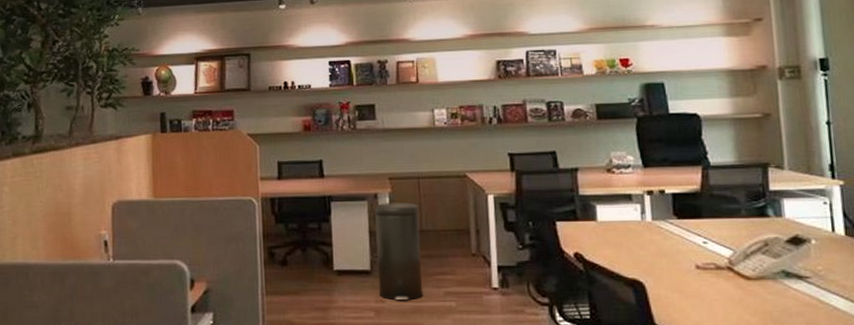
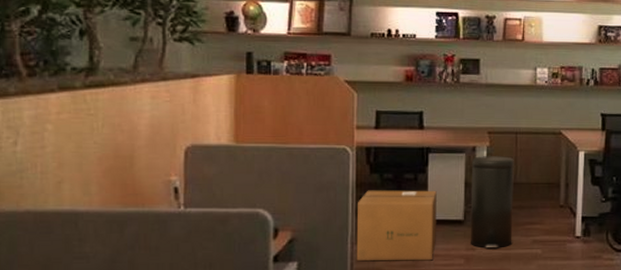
box: none [265,239,344,313] -> present [356,190,437,262]

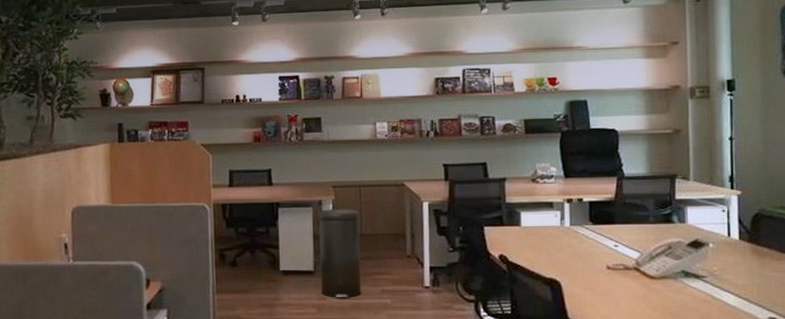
box: present [356,190,437,262] -> none [216,242,289,310]

